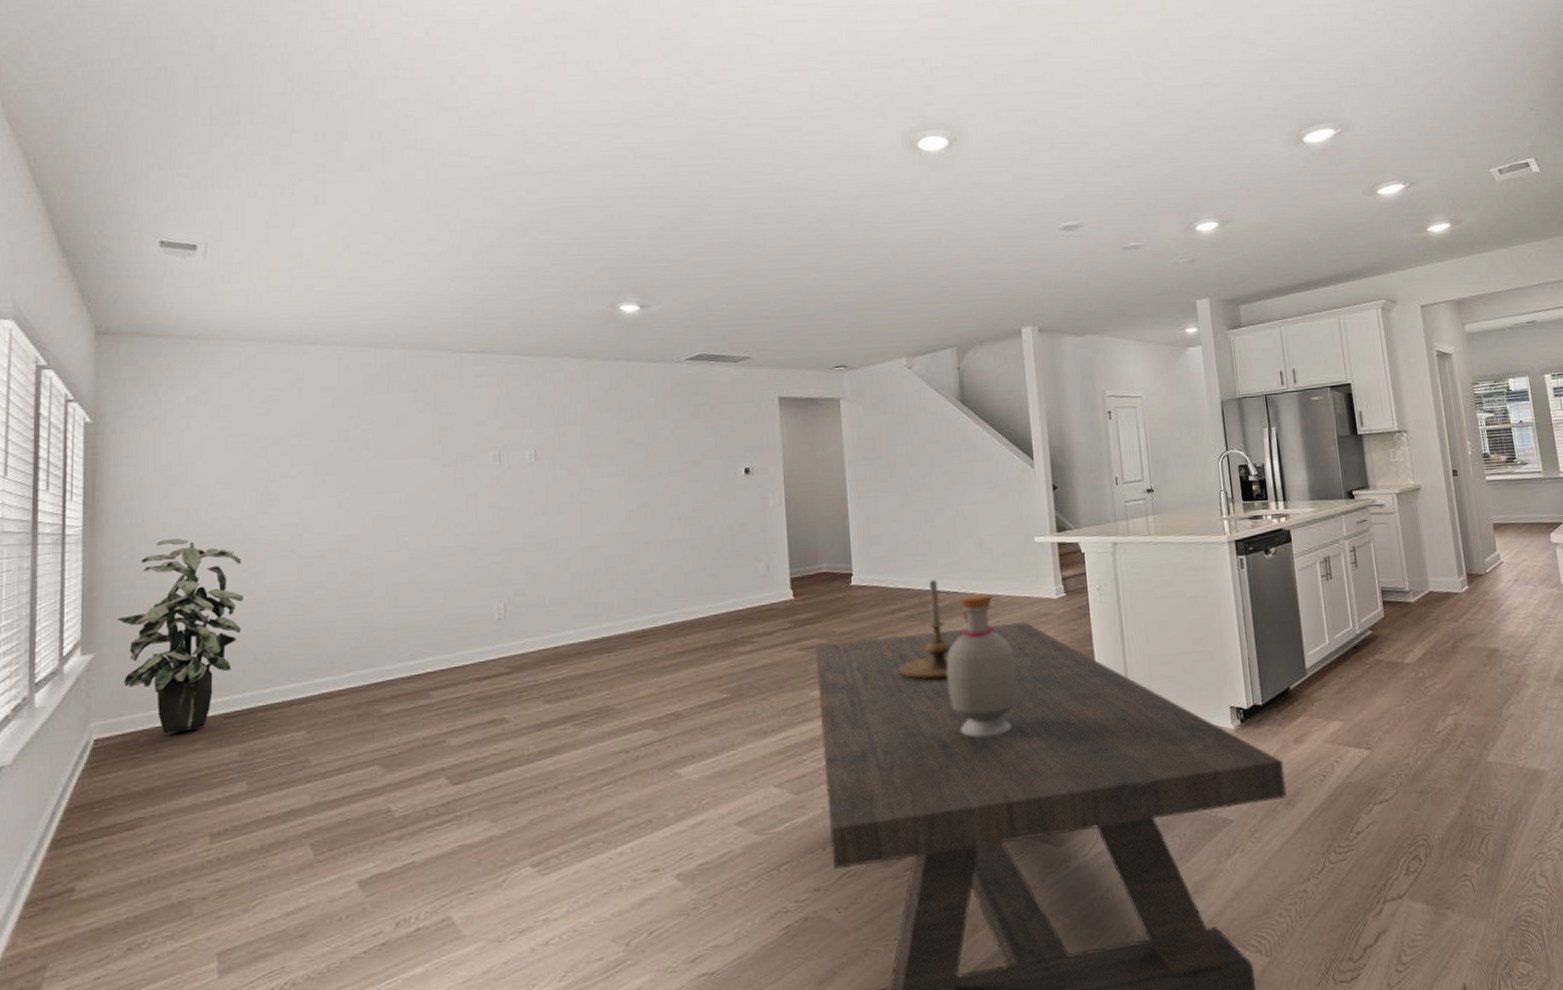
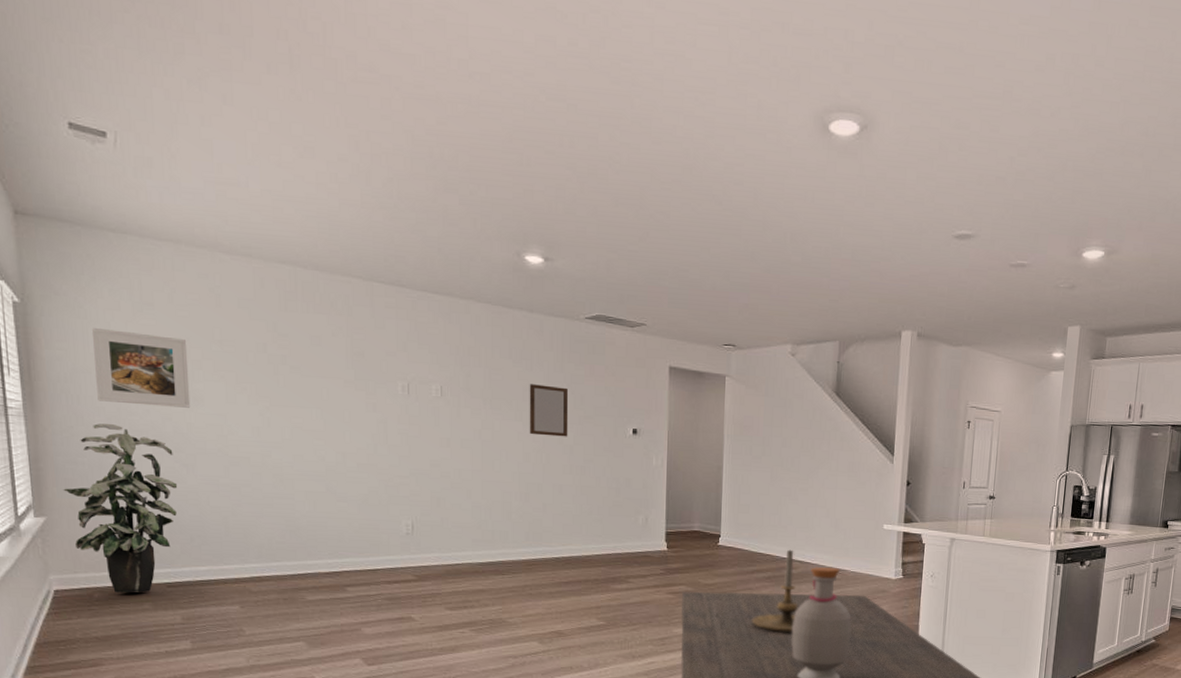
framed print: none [164,437,265,516] -> present [92,327,191,408]
home mirror: none [629,434,675,490] -> present [529,384,569,437]

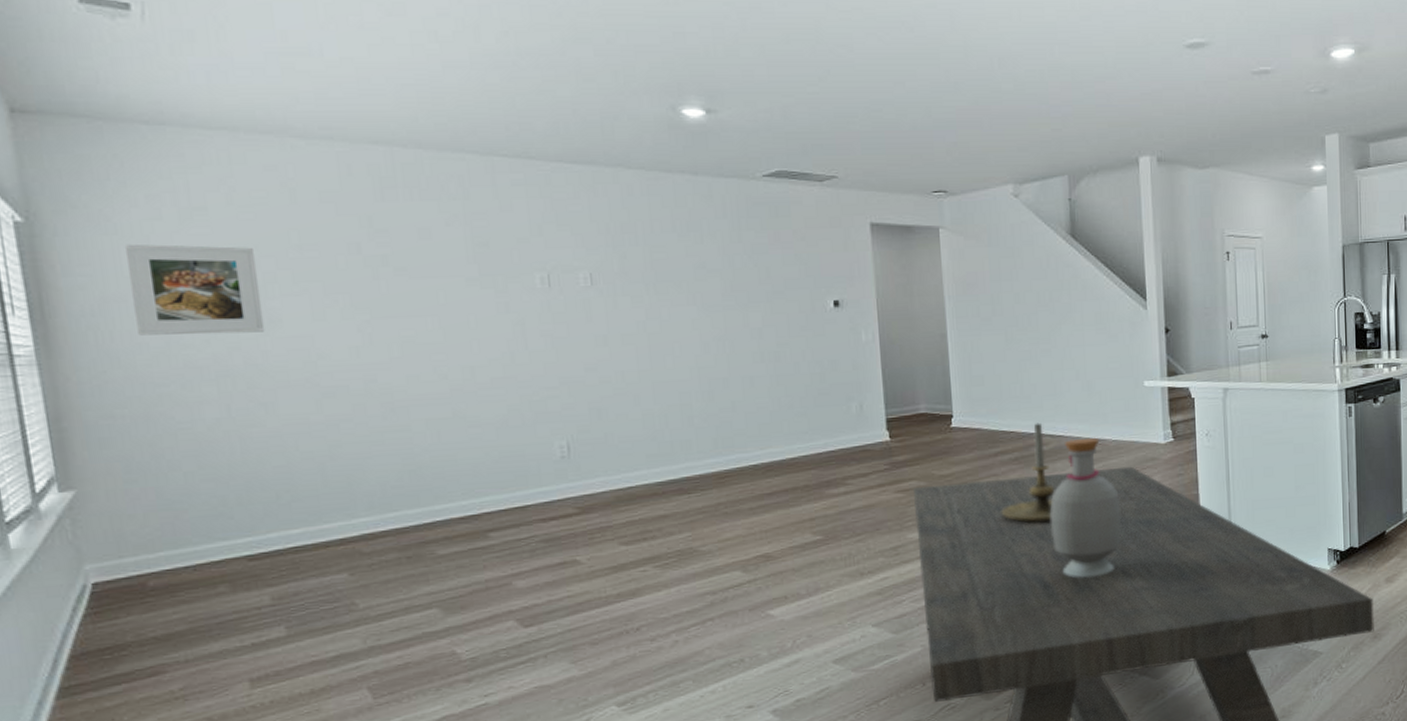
indoor plant: present [63,423,178,593] -> none [97,363,255,577]
home mirror: present [529,384,569,437] -> none [701,259,755,321]

